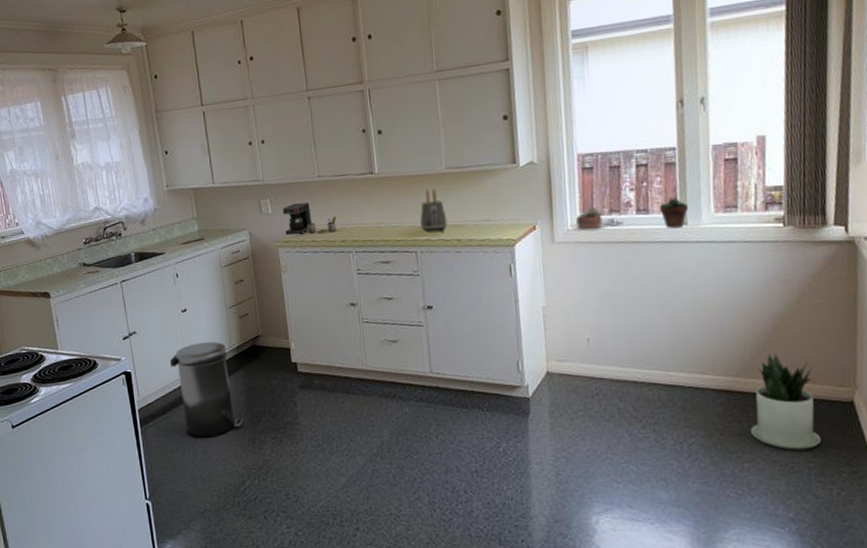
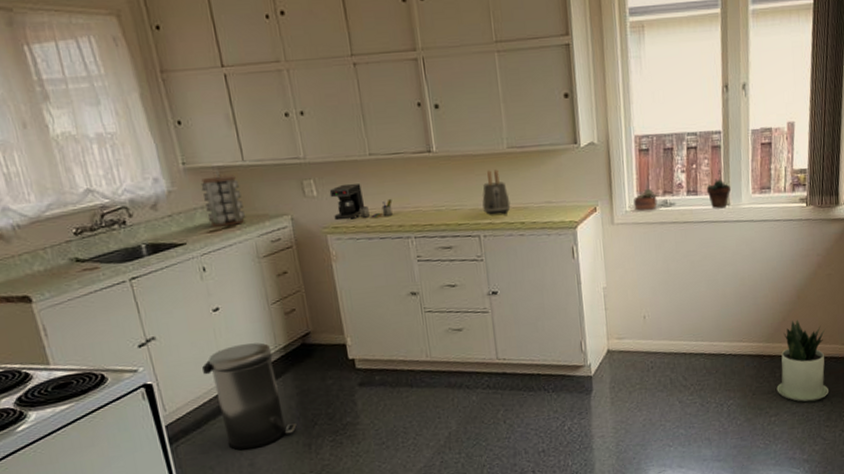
spice rack: none [179,191,213,240] -> present [200,170,246,227]

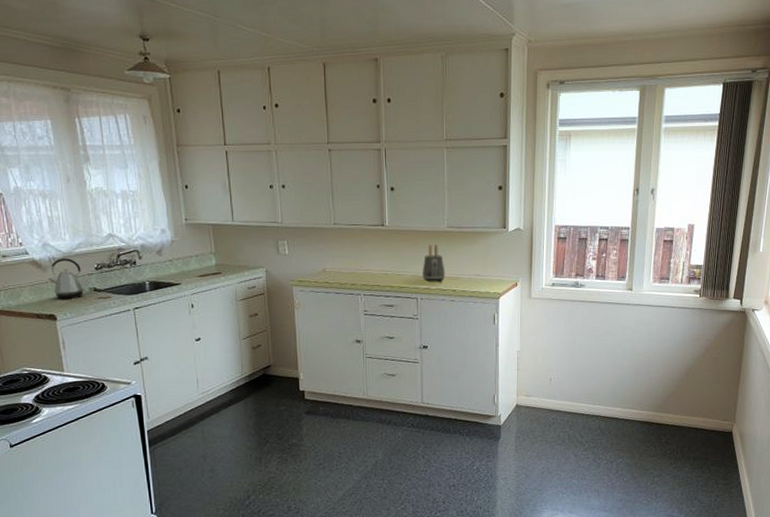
kettle: none [13,223,66,276] -> present [47,258,86,299]
spice rack: present [200,170,246,227] -> none [197,227,230,273]
pedal bin: present [202,342,297,451] -> none [182,370,252,458]
coffee maker: present [329,183,393,221] -> none [298,246,349,276]
succulent plant: present [629,188,662,214] -> none [545,270,573,291]
succulent plant: present [706,170,731,210] -> none [613,260,635,293]
planter: present [776,319,829,402] -> none [661,394,708,468]

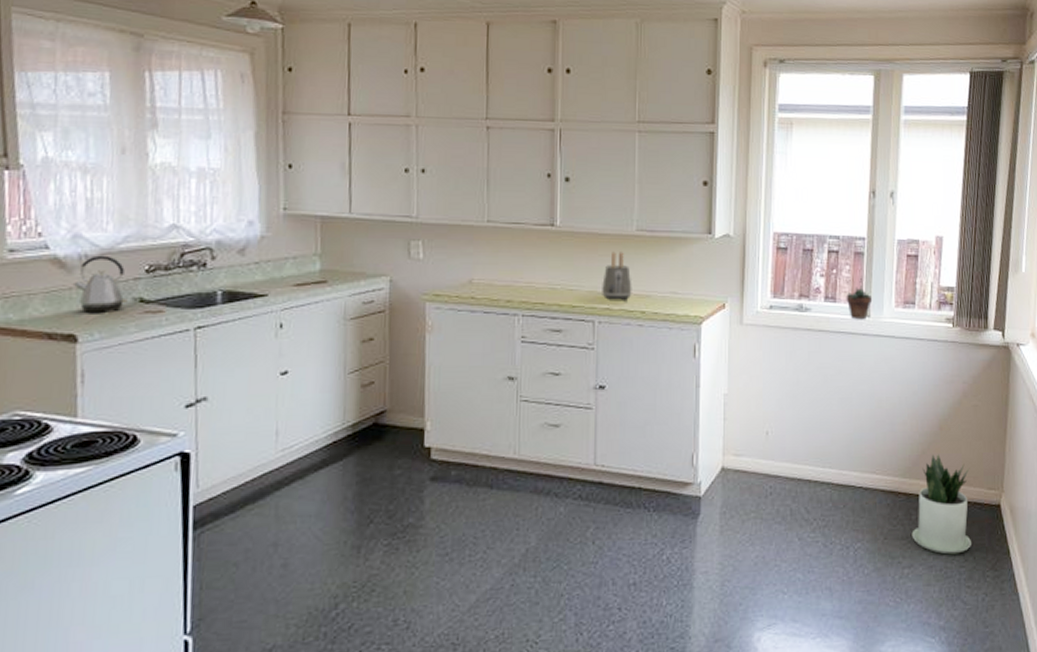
succulent plant: none [613,260,635,293] -> present [846,278,873,320]
planter: none [661,394,708,468] -> present [911,454,971,555]

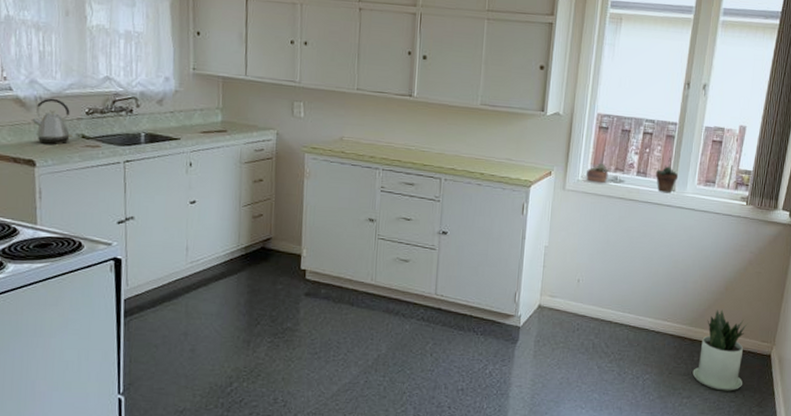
toaster: present [602,252,632,303] -> none [449,121,474,165]
succulent plant: none [761,289,796,315] -> present [581,163,611,185]

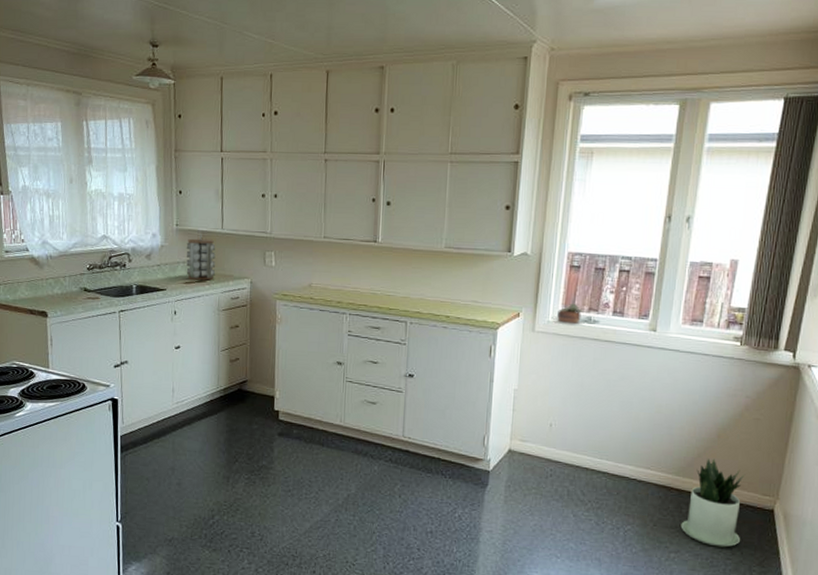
kettle: present [30,98,73,145] -> none [43,256,77,297]
spice rack: none [204,80,238,131] -> present [186,234,216,281]
succulent plant: present [655,158,679,194] -> none [633,296,660,334]

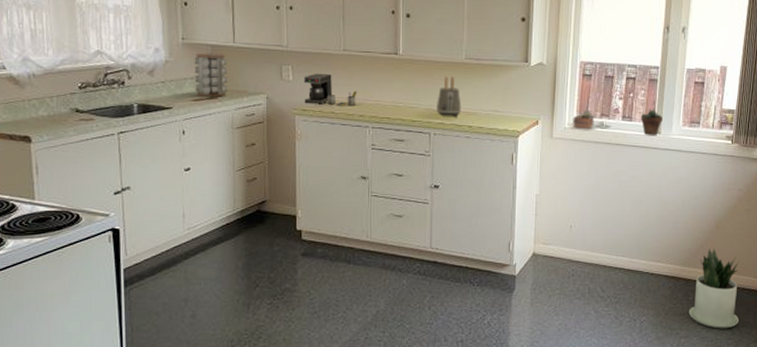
coffee maker: none [285,259,336,293] -> present [303,73,357,107]
toaster: none [414,265,440,308] -> present [437,76,462,119]
succulent plant: none [633,296,660,334] -> present [640,101,664,136]

